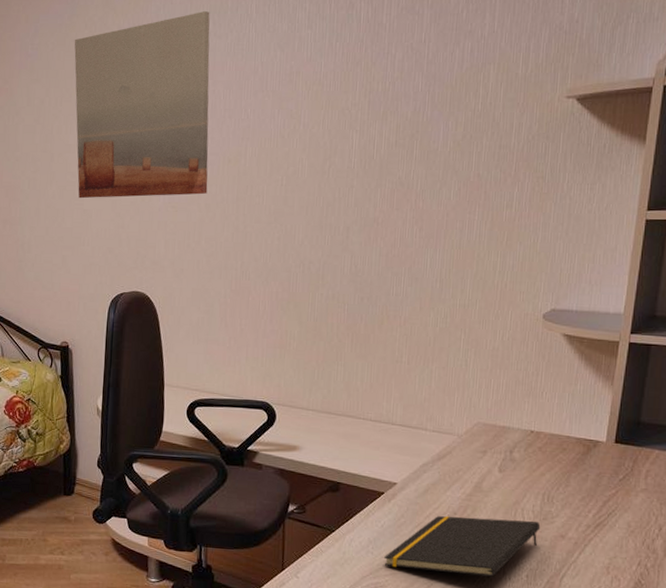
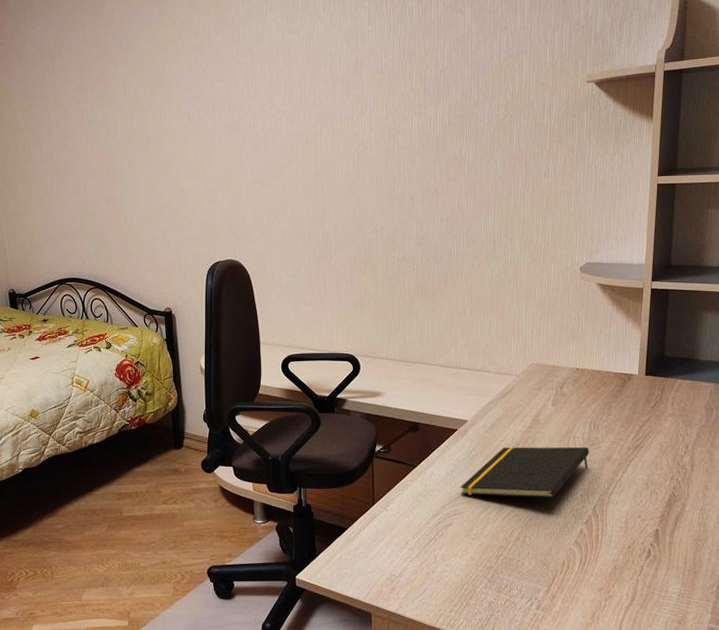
wall art: present [74,10,210,199] -> none [164,9,289,178]

